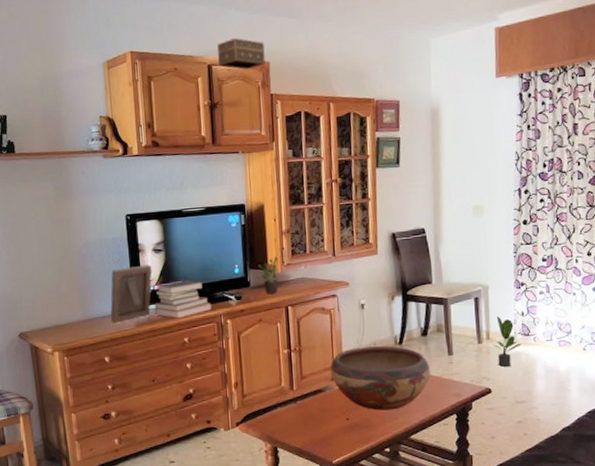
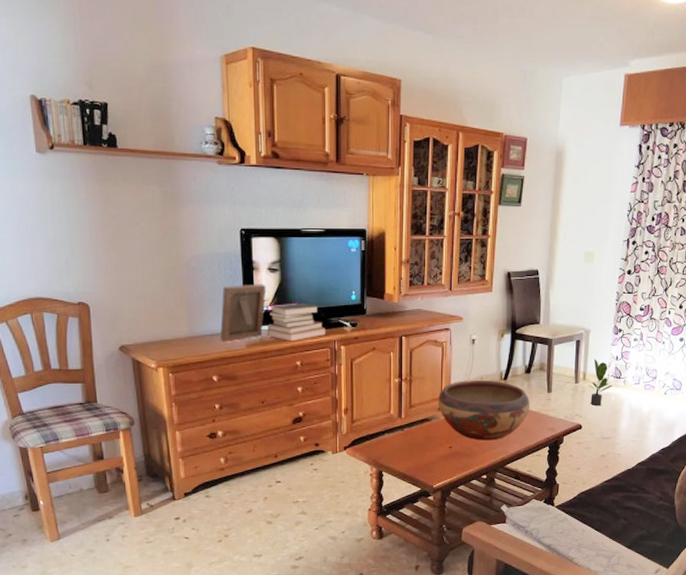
decorative box: present [217,37,265,70] -> none [347,47,397,85]
potted plant: present [257,256,279,295] -> none [374,285,395,323]

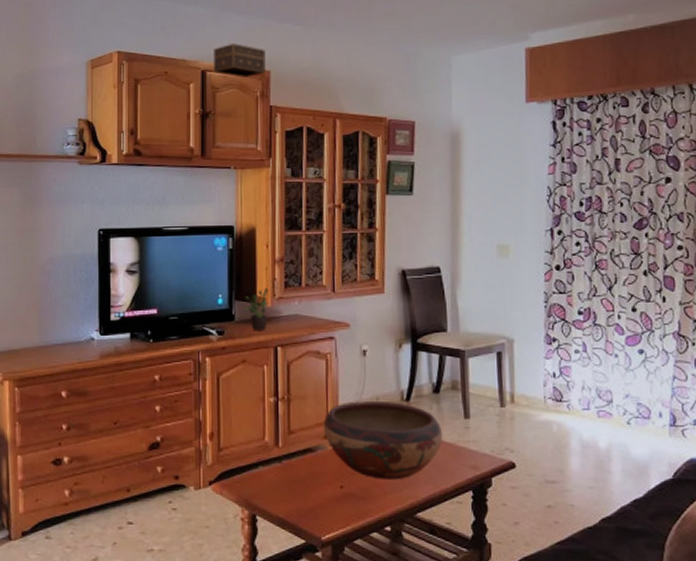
picture frame: present [220,284,266,342] -> none [71,287,124,352]
books: present [268,302,326,342] -> none [124,308,188,352]
decorative box: none [347,47,397,85] -> present [213,42,266,78]
potted plant: none [374,285,395,323] -> present [244,287,268,331]
potted plant: present [588,359,613,405] -> none [518,376,553,437]

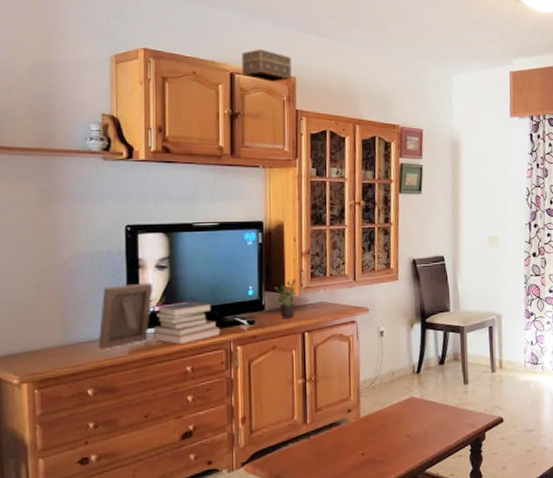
picture frame: none [71,287,124,352] -> present [98,282,153,349]
books: none [124,308,188,352] -> present [154,301,220,345]
decorative bowl: present [323,401,442,480] -> none [346,375,446,444]

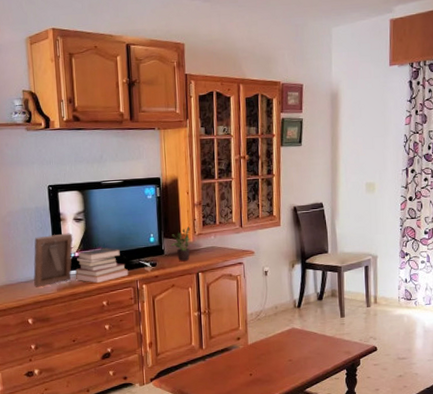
decorative box: present [241,48,292,82] -> none [135,18,181,50]

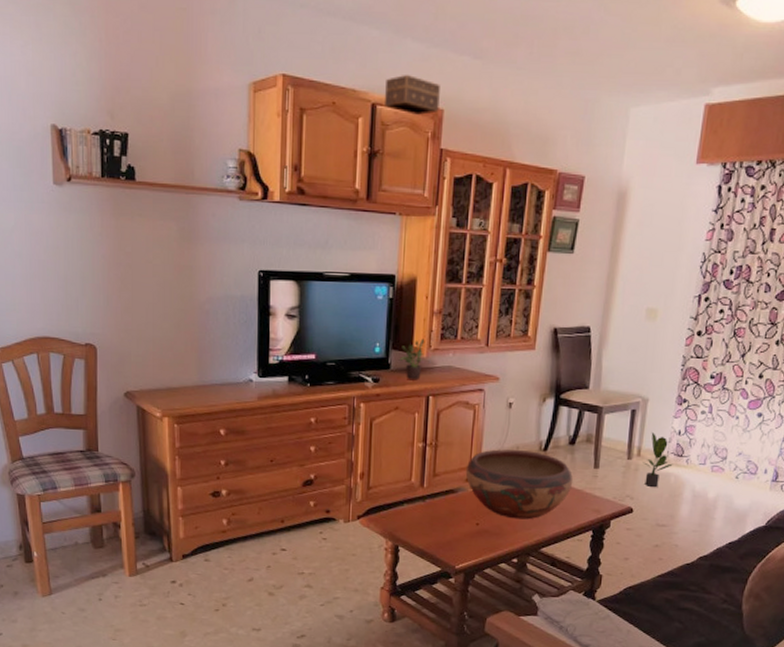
picture frame: present [33,233,73,287] -> none [230,331,283,393]
books: present [75,247,128,284] -> none [281,353,345,396]
decorative box: none [135,18,181,50] -> present [383,74,440,115]
decorative bowl: none [236,309,324,367] -> present [465,449,573,520]
potted plant: none [379,283,404,327] -> present [643,432,673,487]

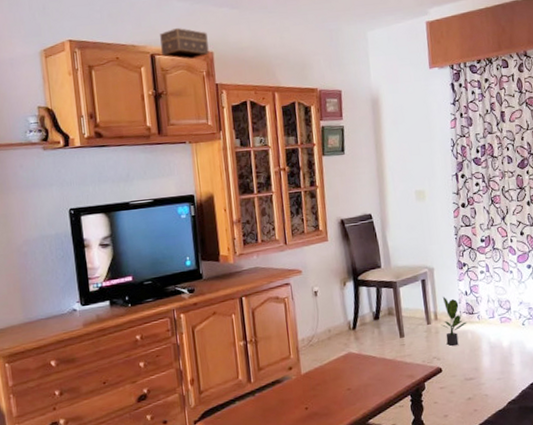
potted plant: present [400,338,424,381] -> none [210,246,232,286]
decorative bowl: present [465,449,573,520] -> none [286,331,384,398]

